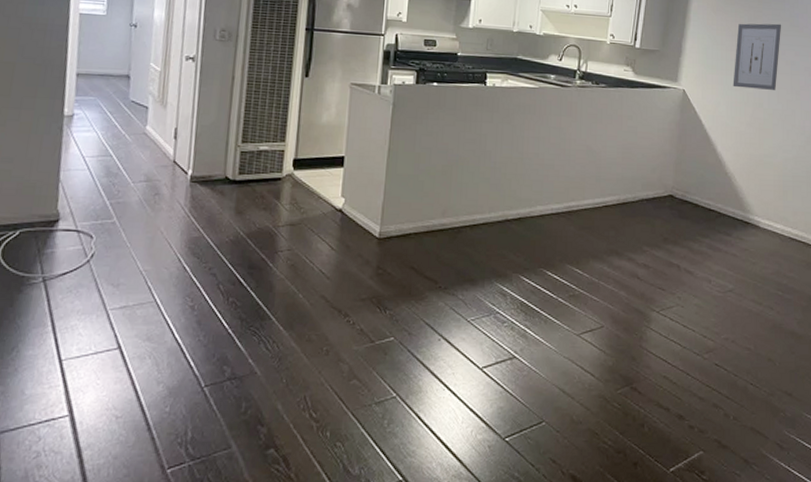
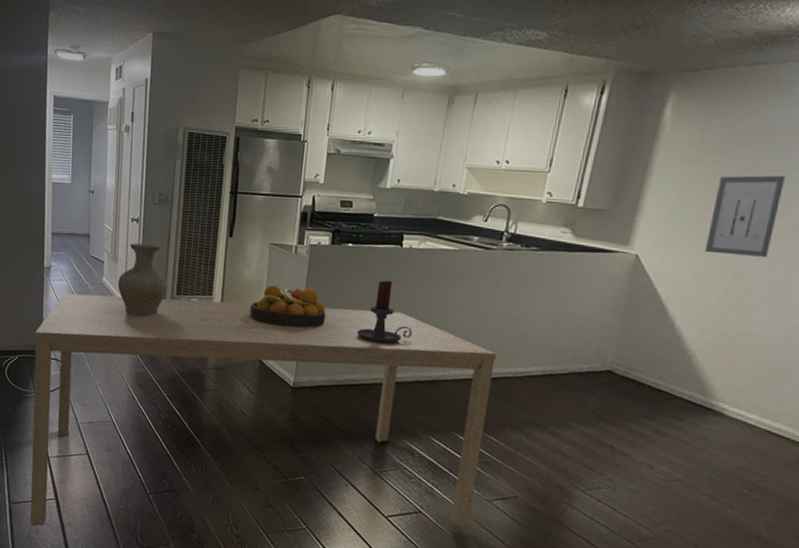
dining table: none [28,146,577,459] -> present [30,293,497,528]
vase: none [166,85,232,170] -> present [117,243,169,316]
fruit bowl: none [328,128,412,173] -> present [249,285,326,328]
candle holder: none [444,118,499,184] -> present [356,279,412,344]

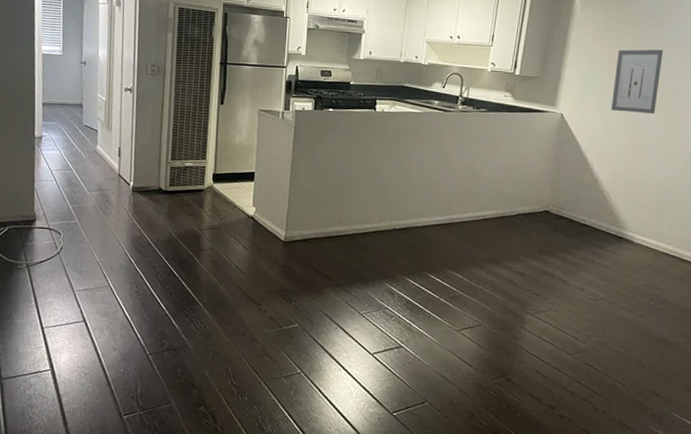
dining table: present [30,293,497,528] -> none [23,162,458,400]
vase: present [117,243,169,316] -> none [112,112,163,182]
fruit bowl: present [249,285,326,328] -> none [241,148,312,186]
candle holder: present [356,279,412,344] -> none [339,140,387,197]

